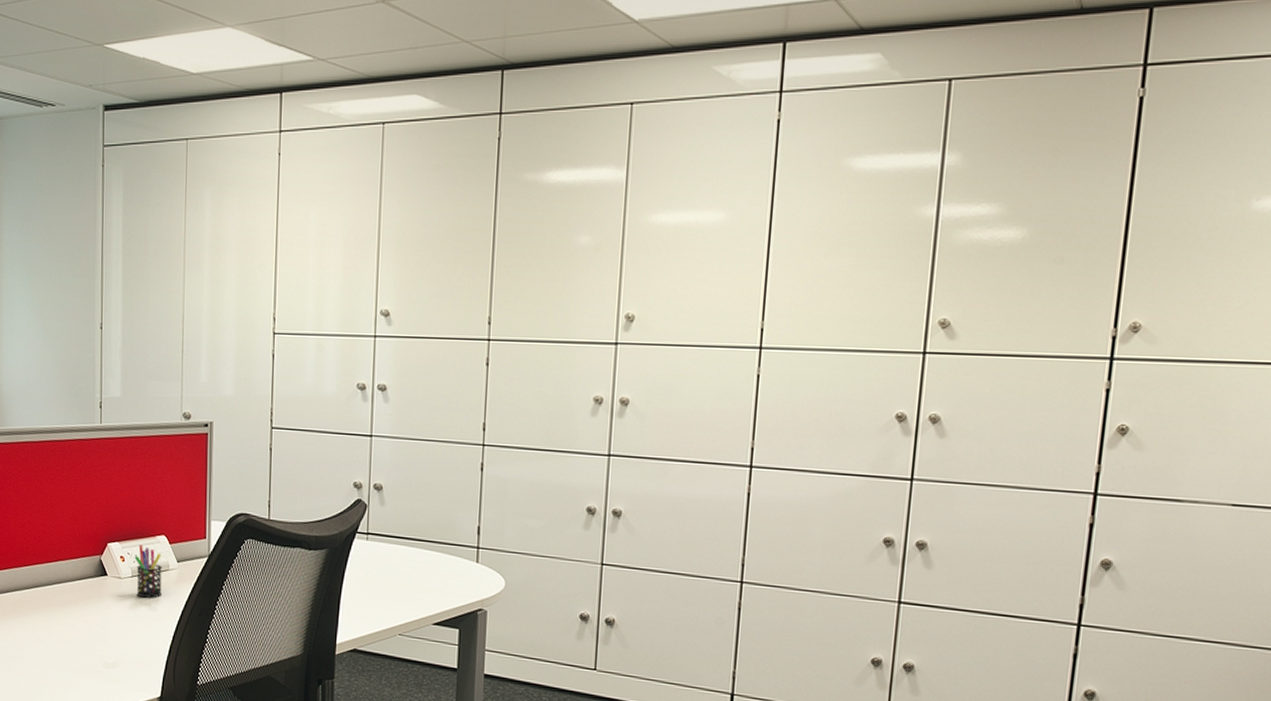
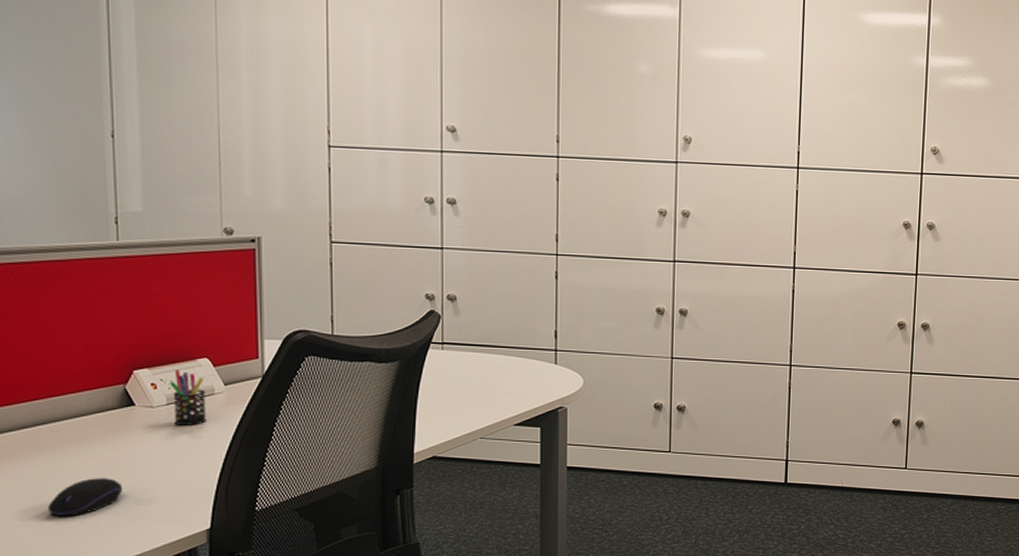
computer mouse: none [39,638,95,672] -> present [47,478,123,517]

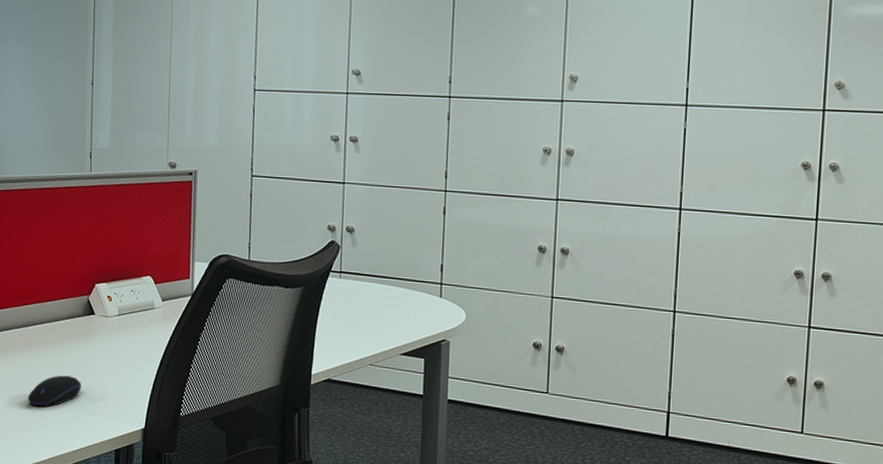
pen holder: present [169,370,206,425] -> none [121,285,148,335]

